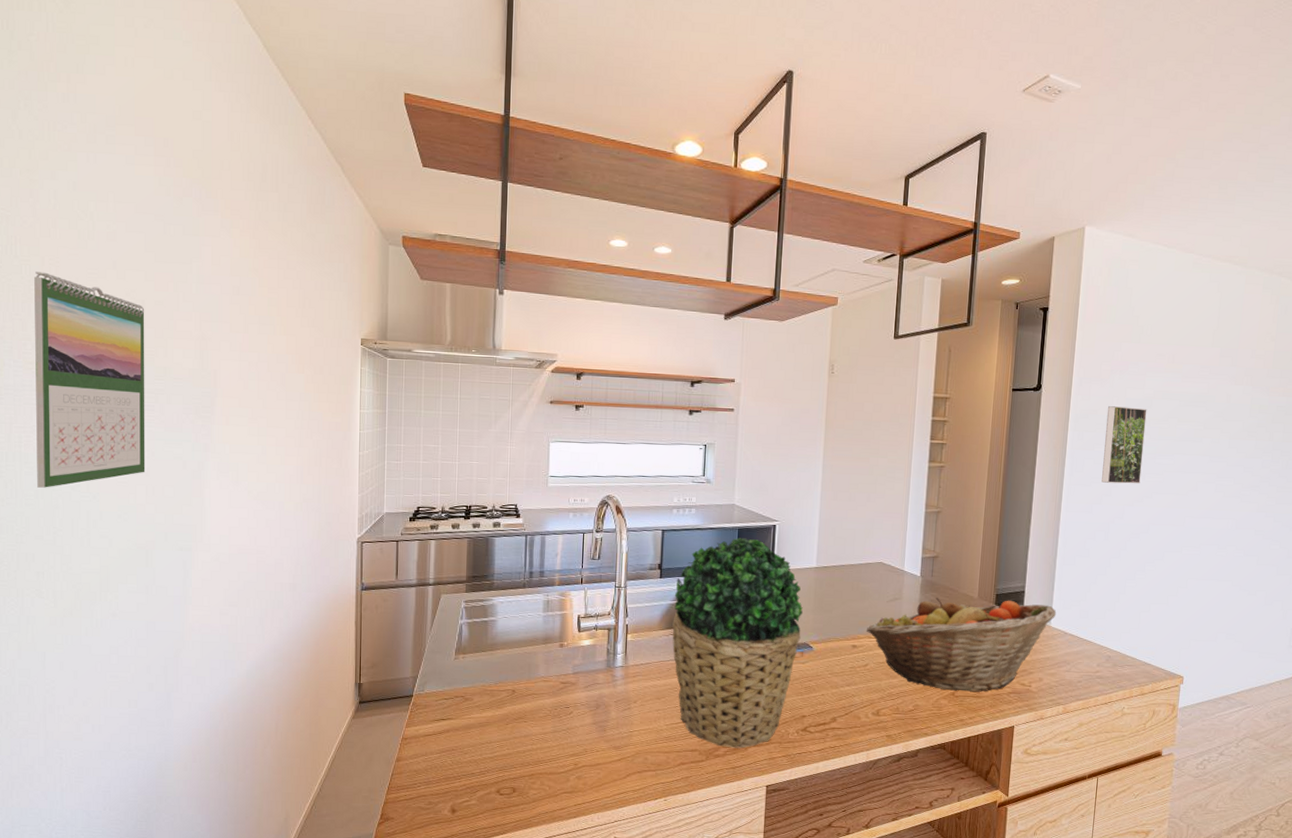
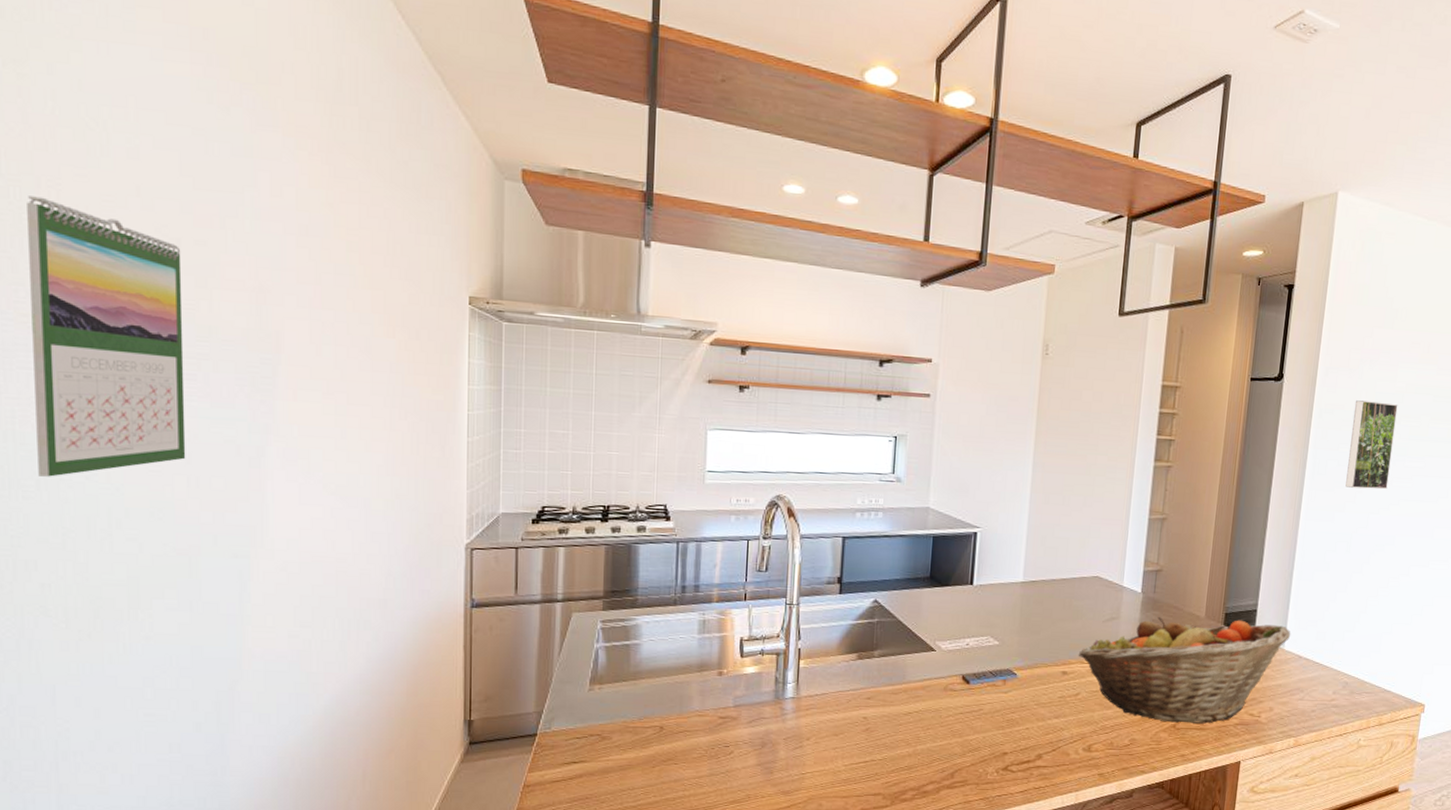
potted plant: present [672,538,803,749] -> none [853,547,1006,791]

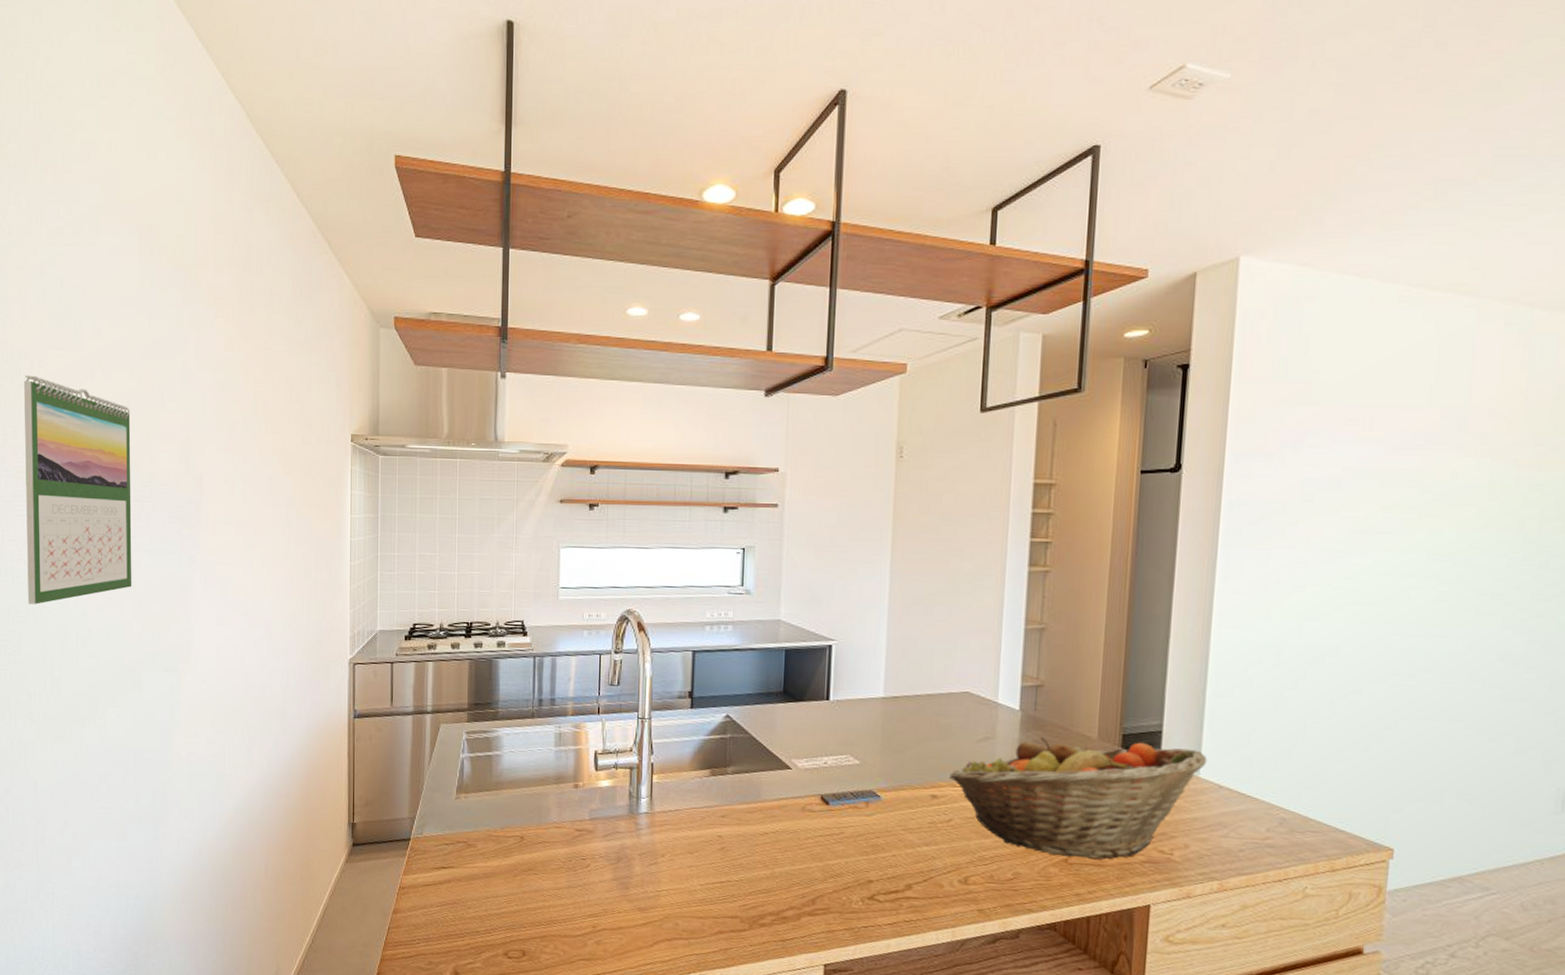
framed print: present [1345,400,1398,490] -> none [1269,490,1334,592]

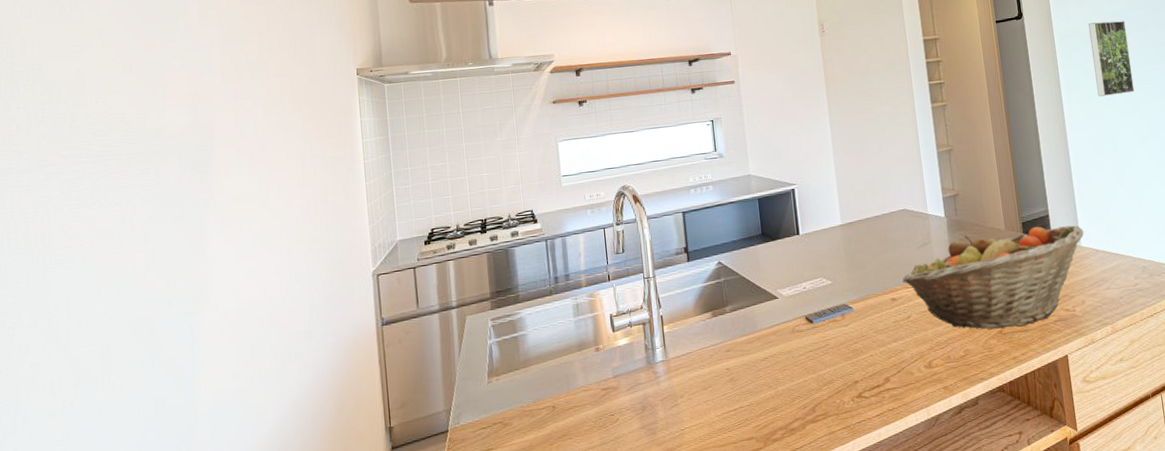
calendar: present [24,375,132,605] -> none [16,51,144,273]
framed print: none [1269,490,1334,592] -> present [1088,20,1135,97]

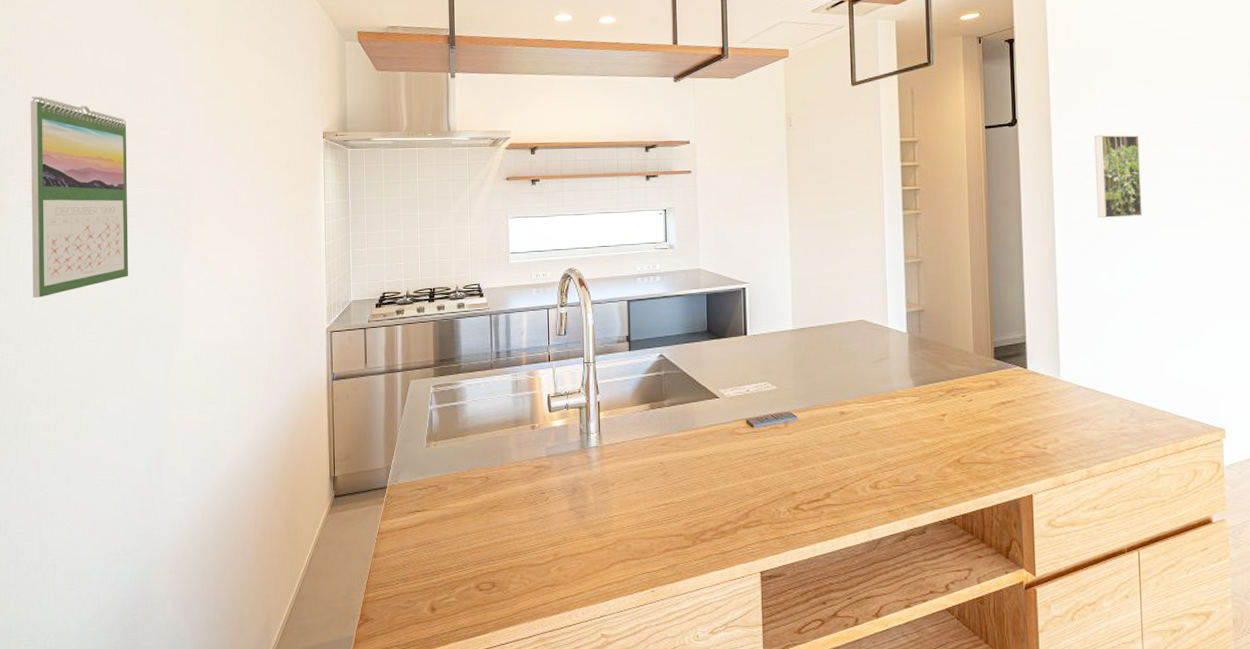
calendar: none [16,51,144,273] -> present [31,96,129,298]
fruit basket: present [902,225,1084,330] -> none [853,353,1066,457]

